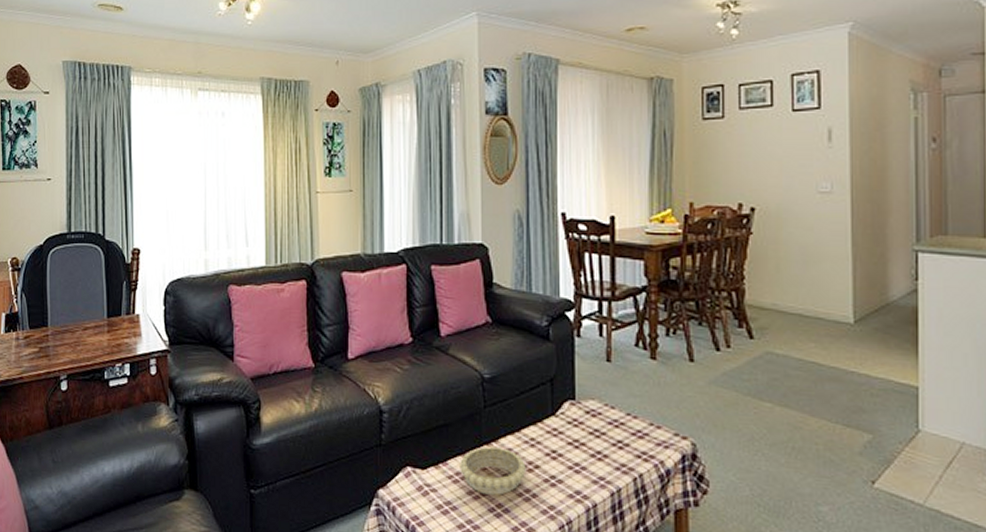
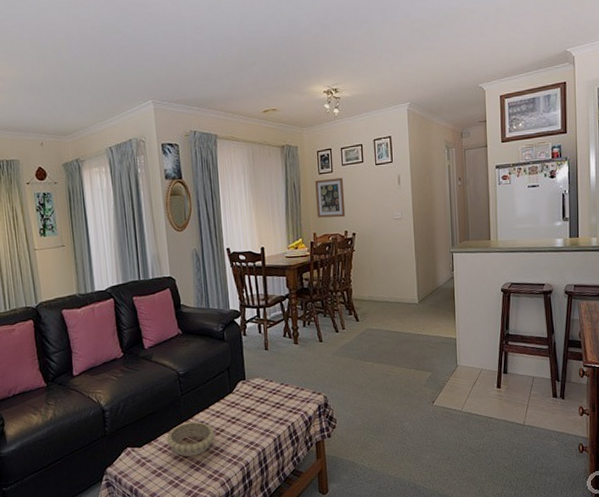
wall art: none [696,126,741,184] -> present [315,177,346,218]

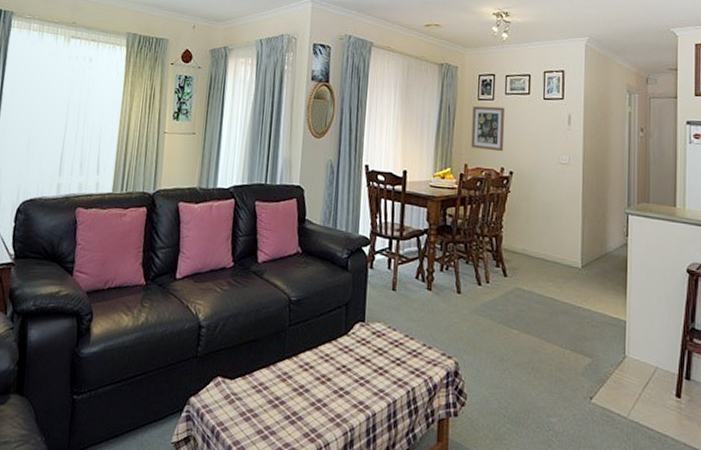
decorative bowl: present [166,421,215,457] -> none [263,360,320,404]

